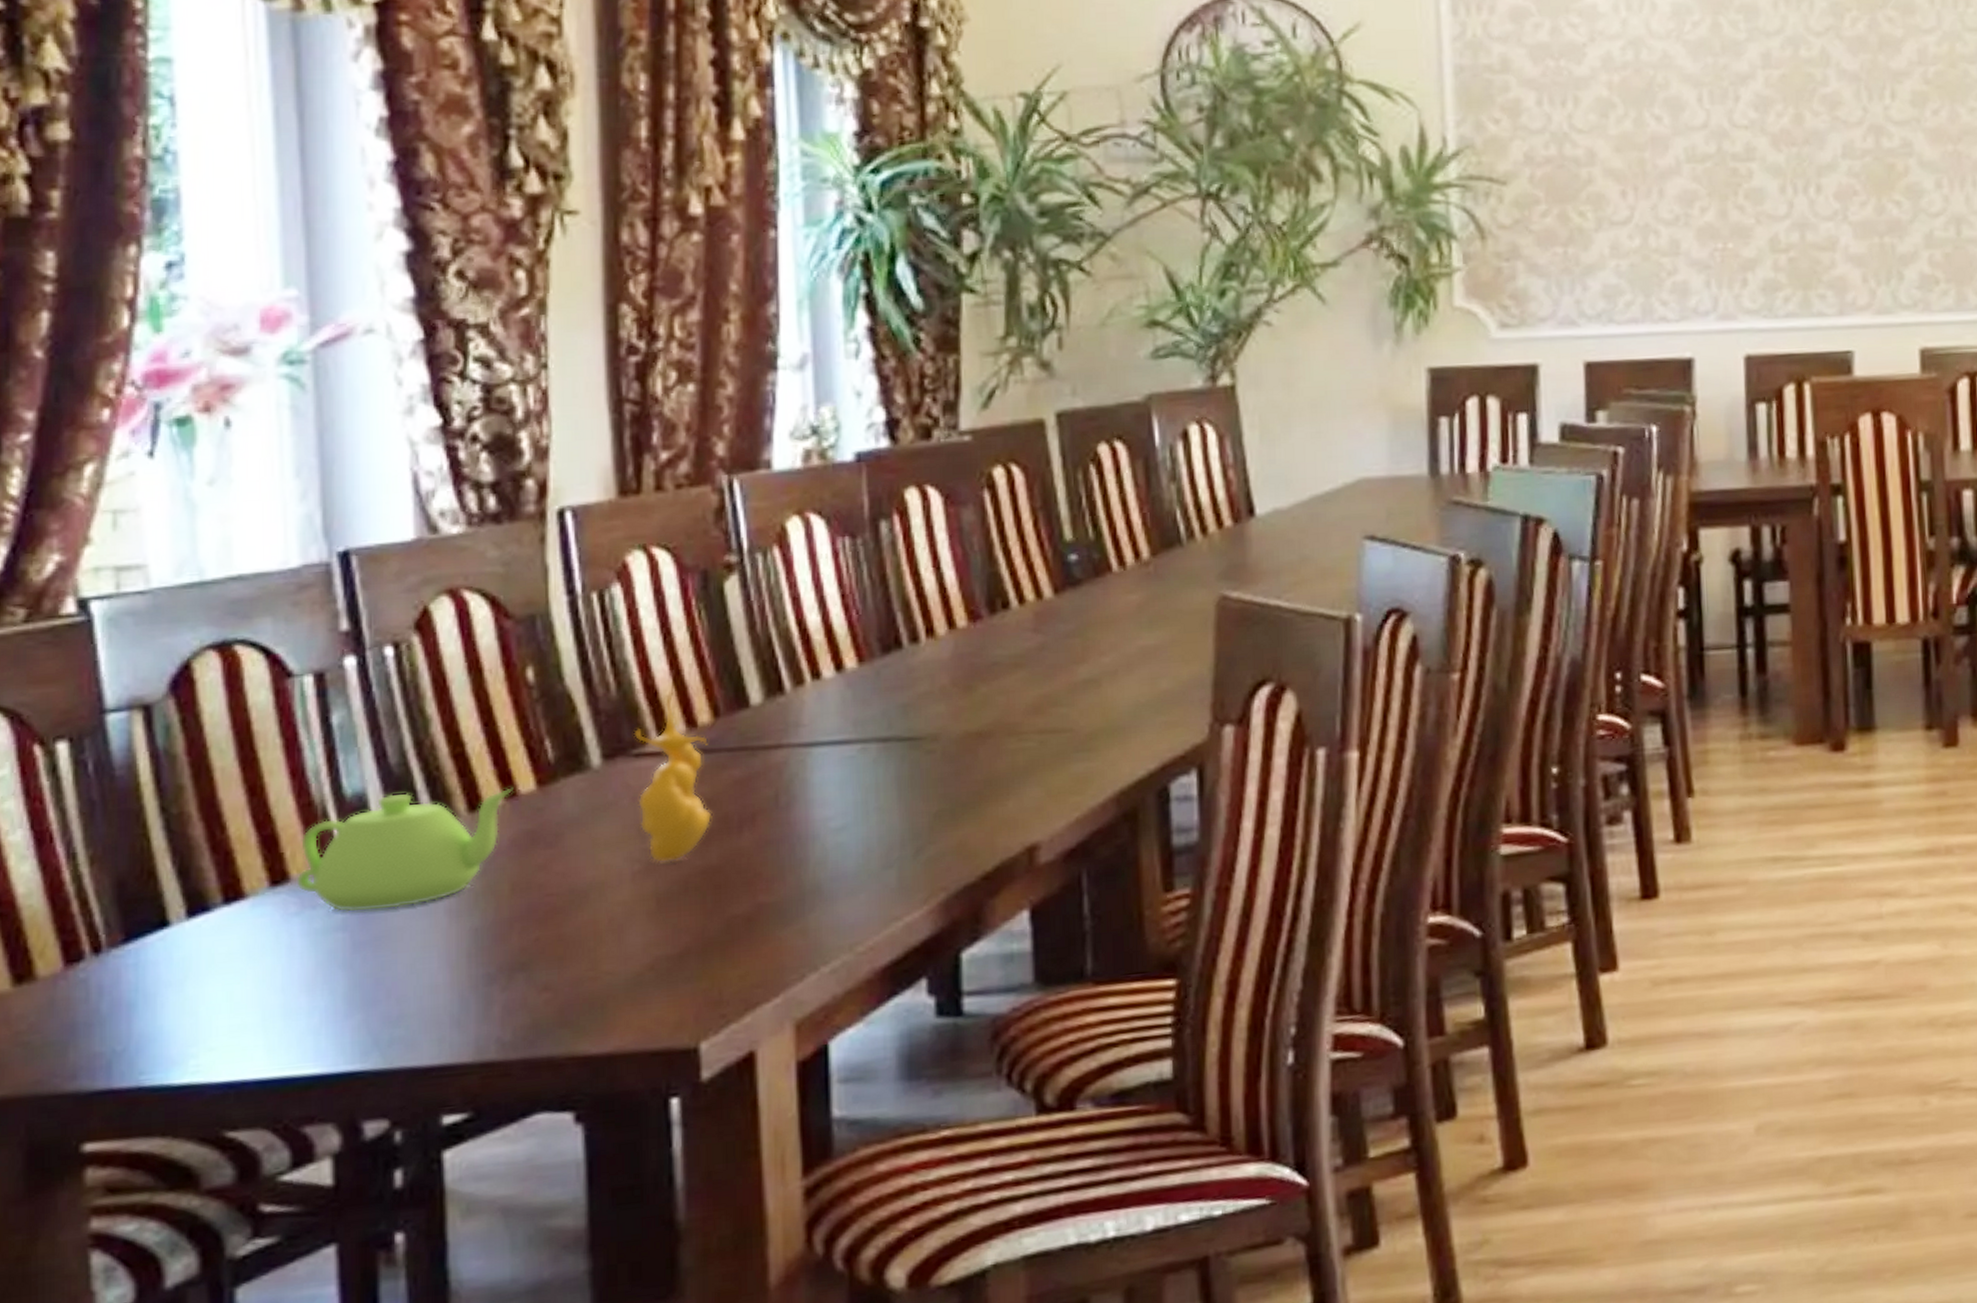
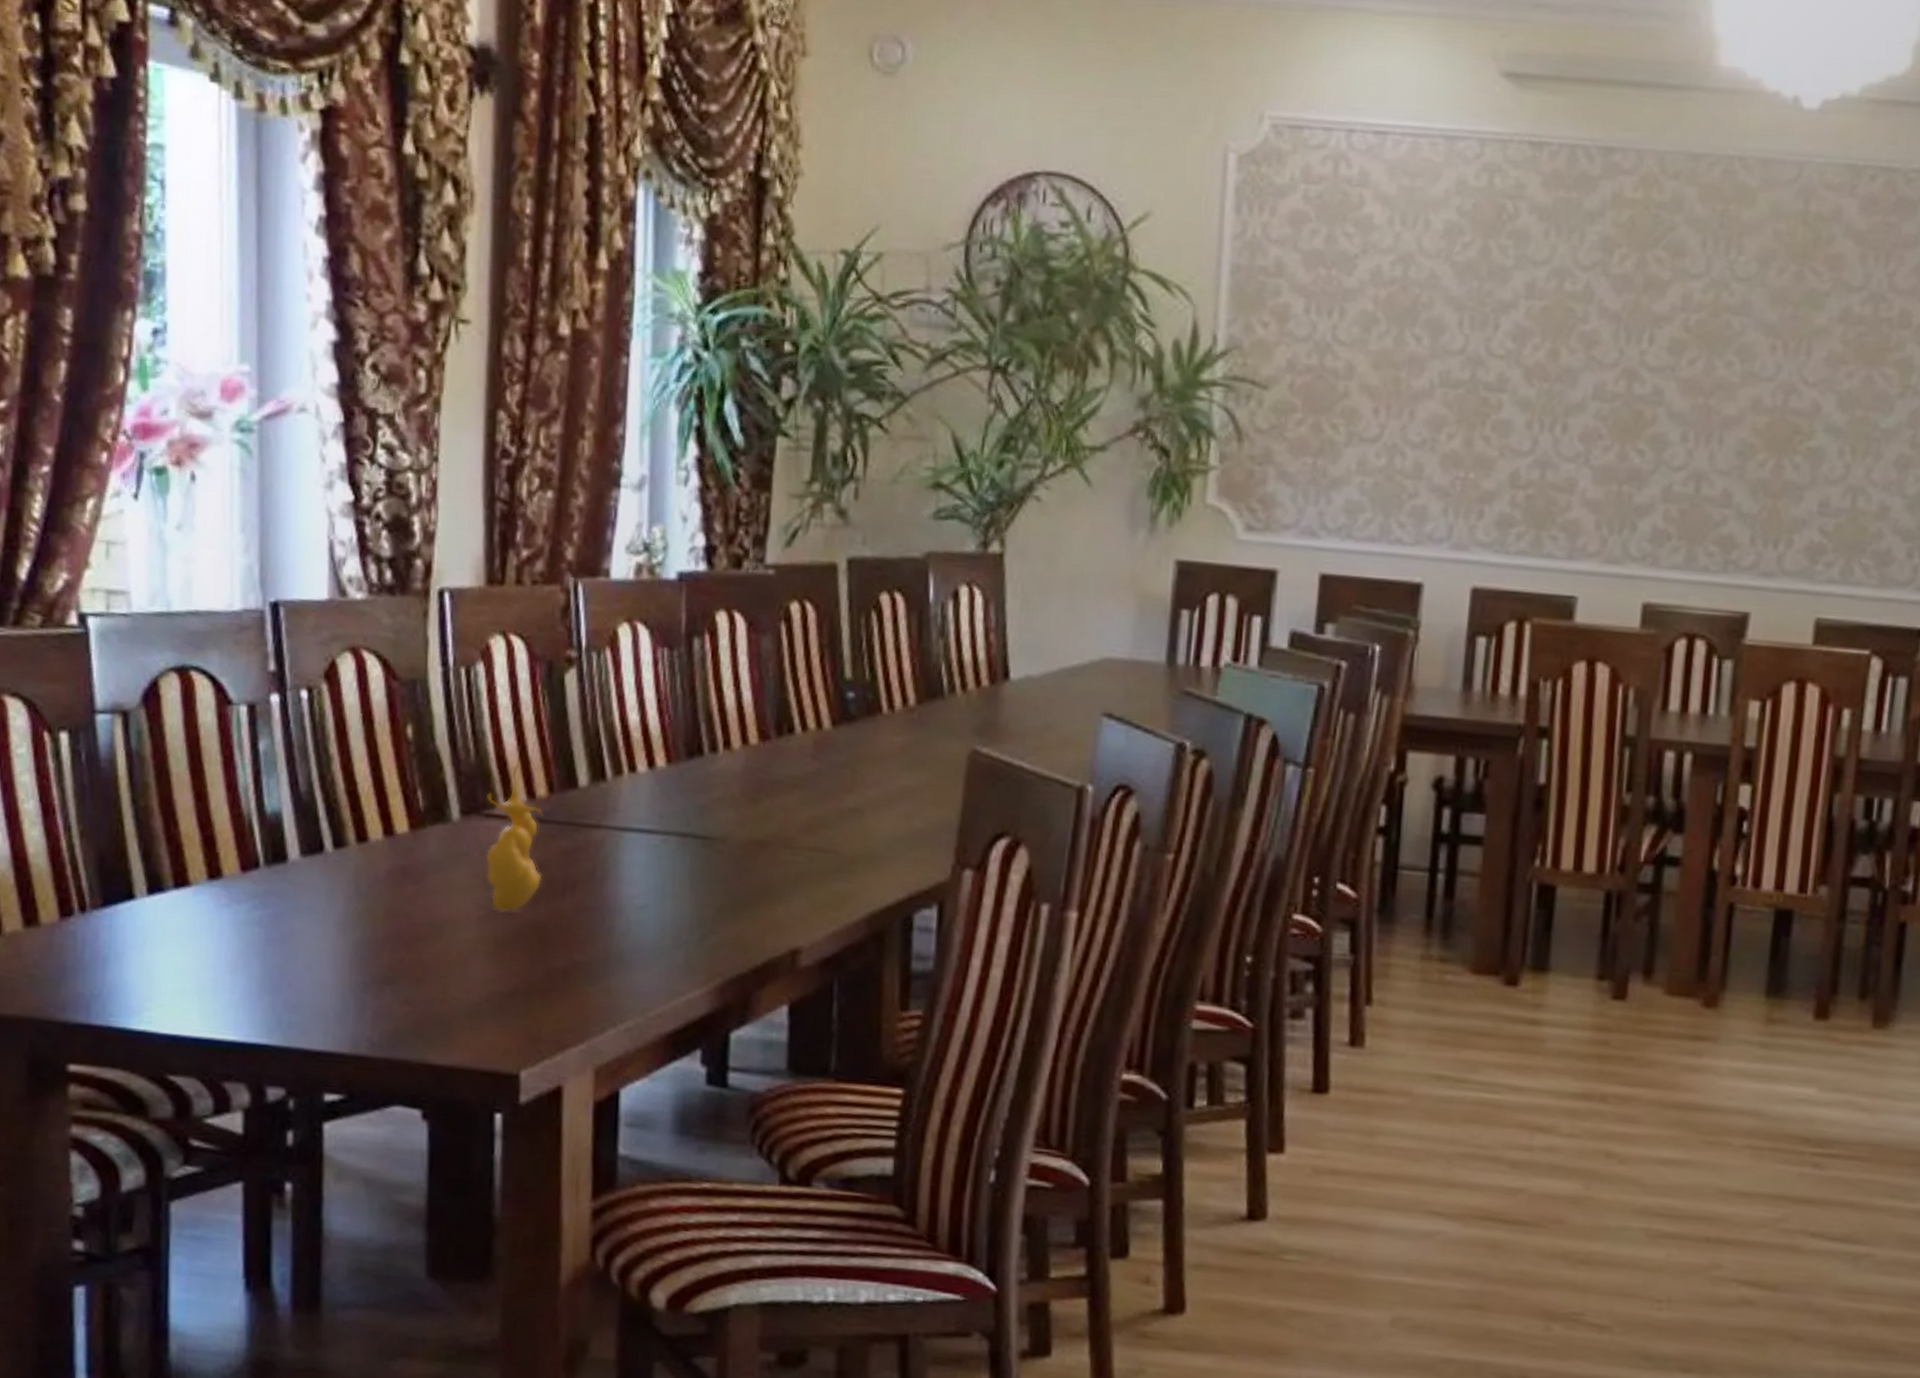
teapot: present [295,787,514,913] -> none [226,817,392,915]

